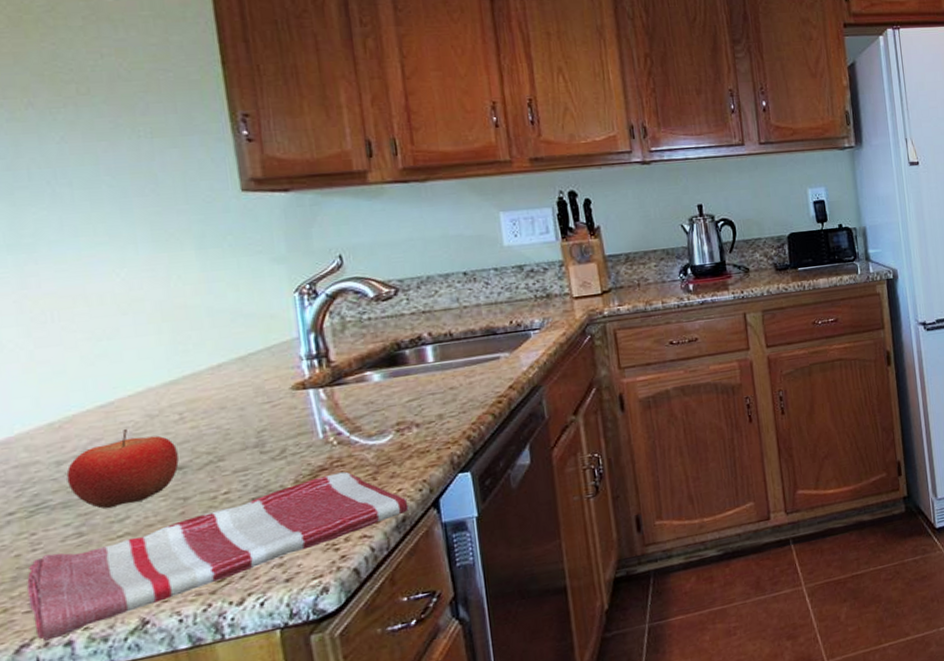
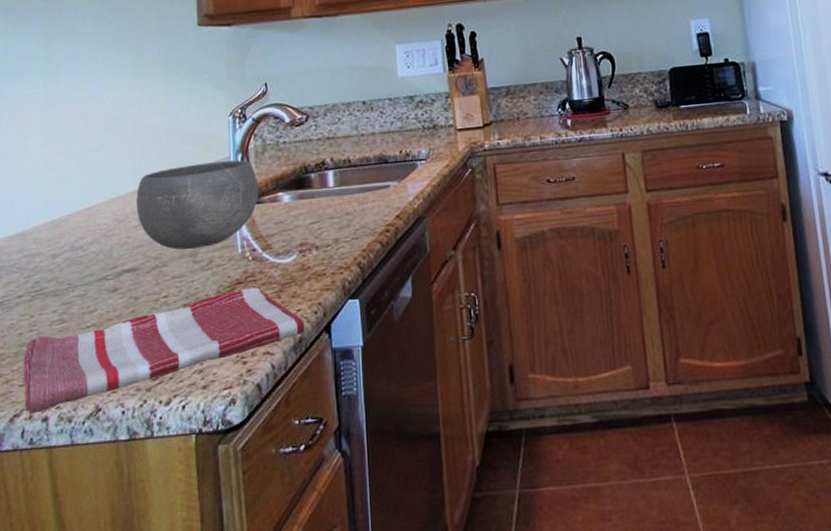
fruit: present [66,428,179,509] -> none [58,230,134,301]
bowl: none [173,339,341,442] -> present [136,160,259,250]

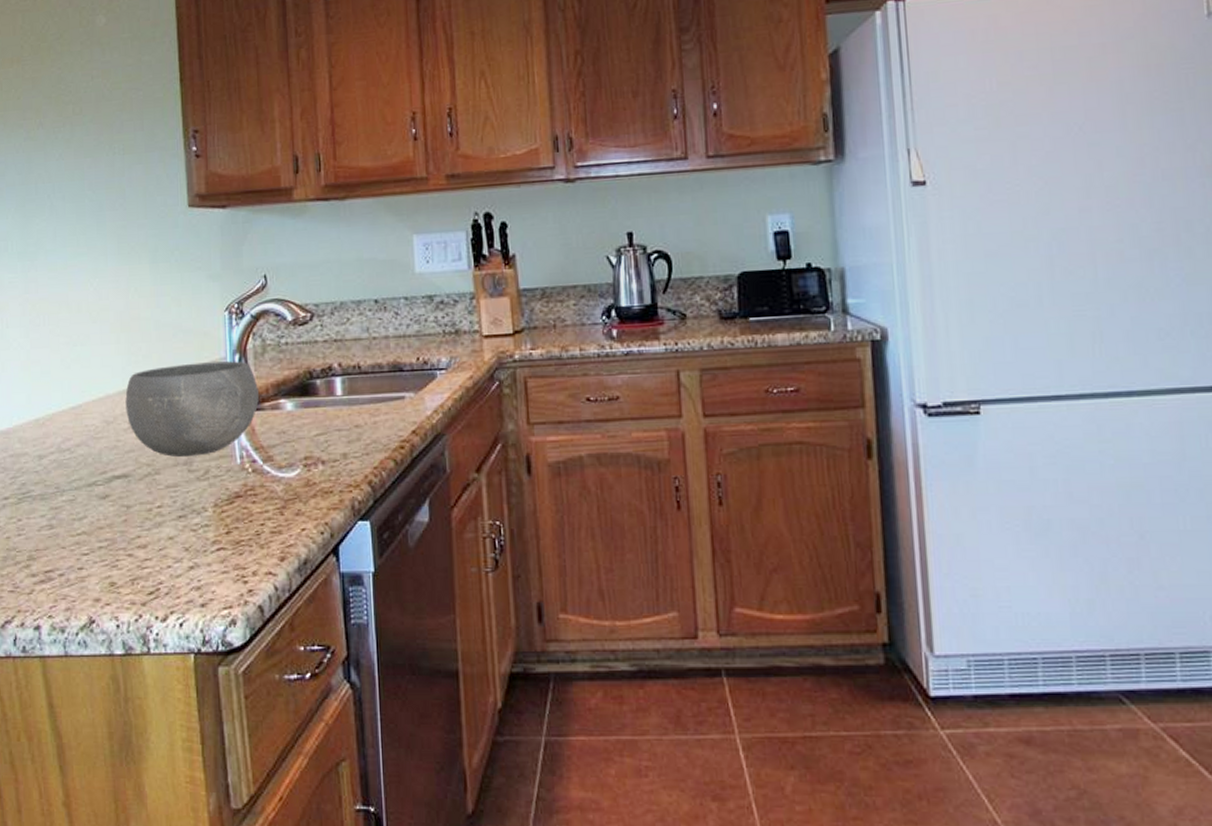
dish towel: present [23,287,306,414] -> none [13,502,312,621]

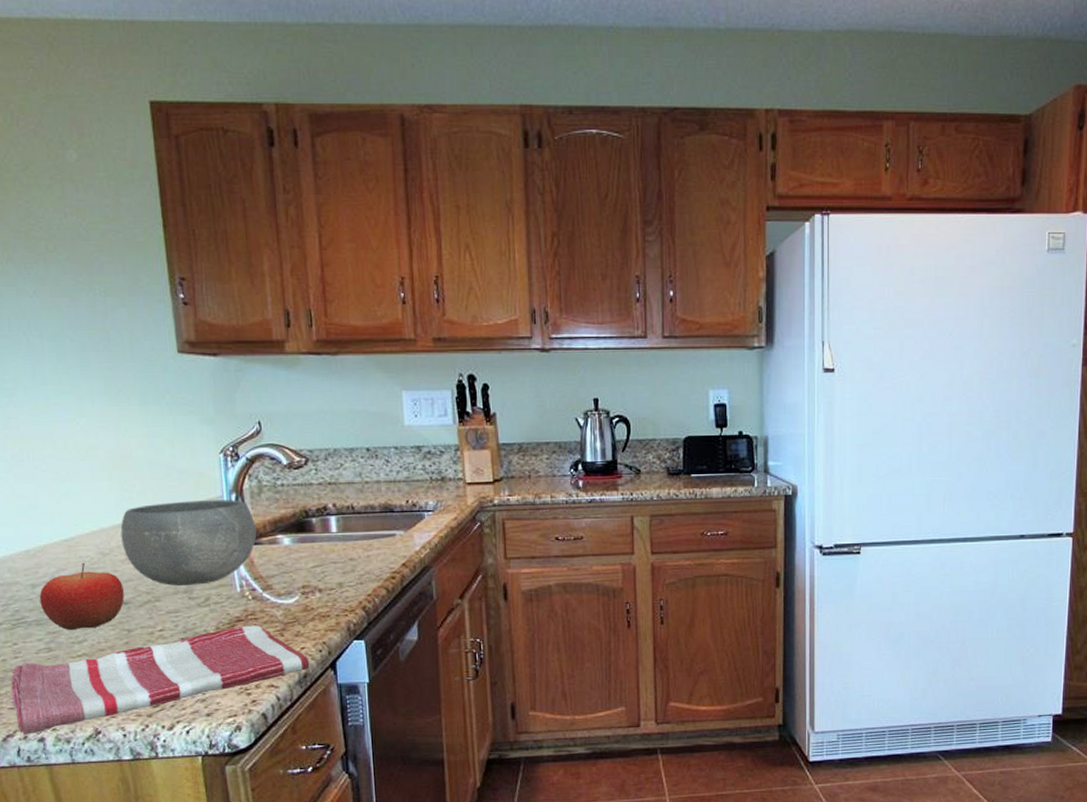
dish towel: none [13,502,312,621] -> present [11,625,311,735]
fruit: none [45,431,125,506] -> present [39,562,124,631]

